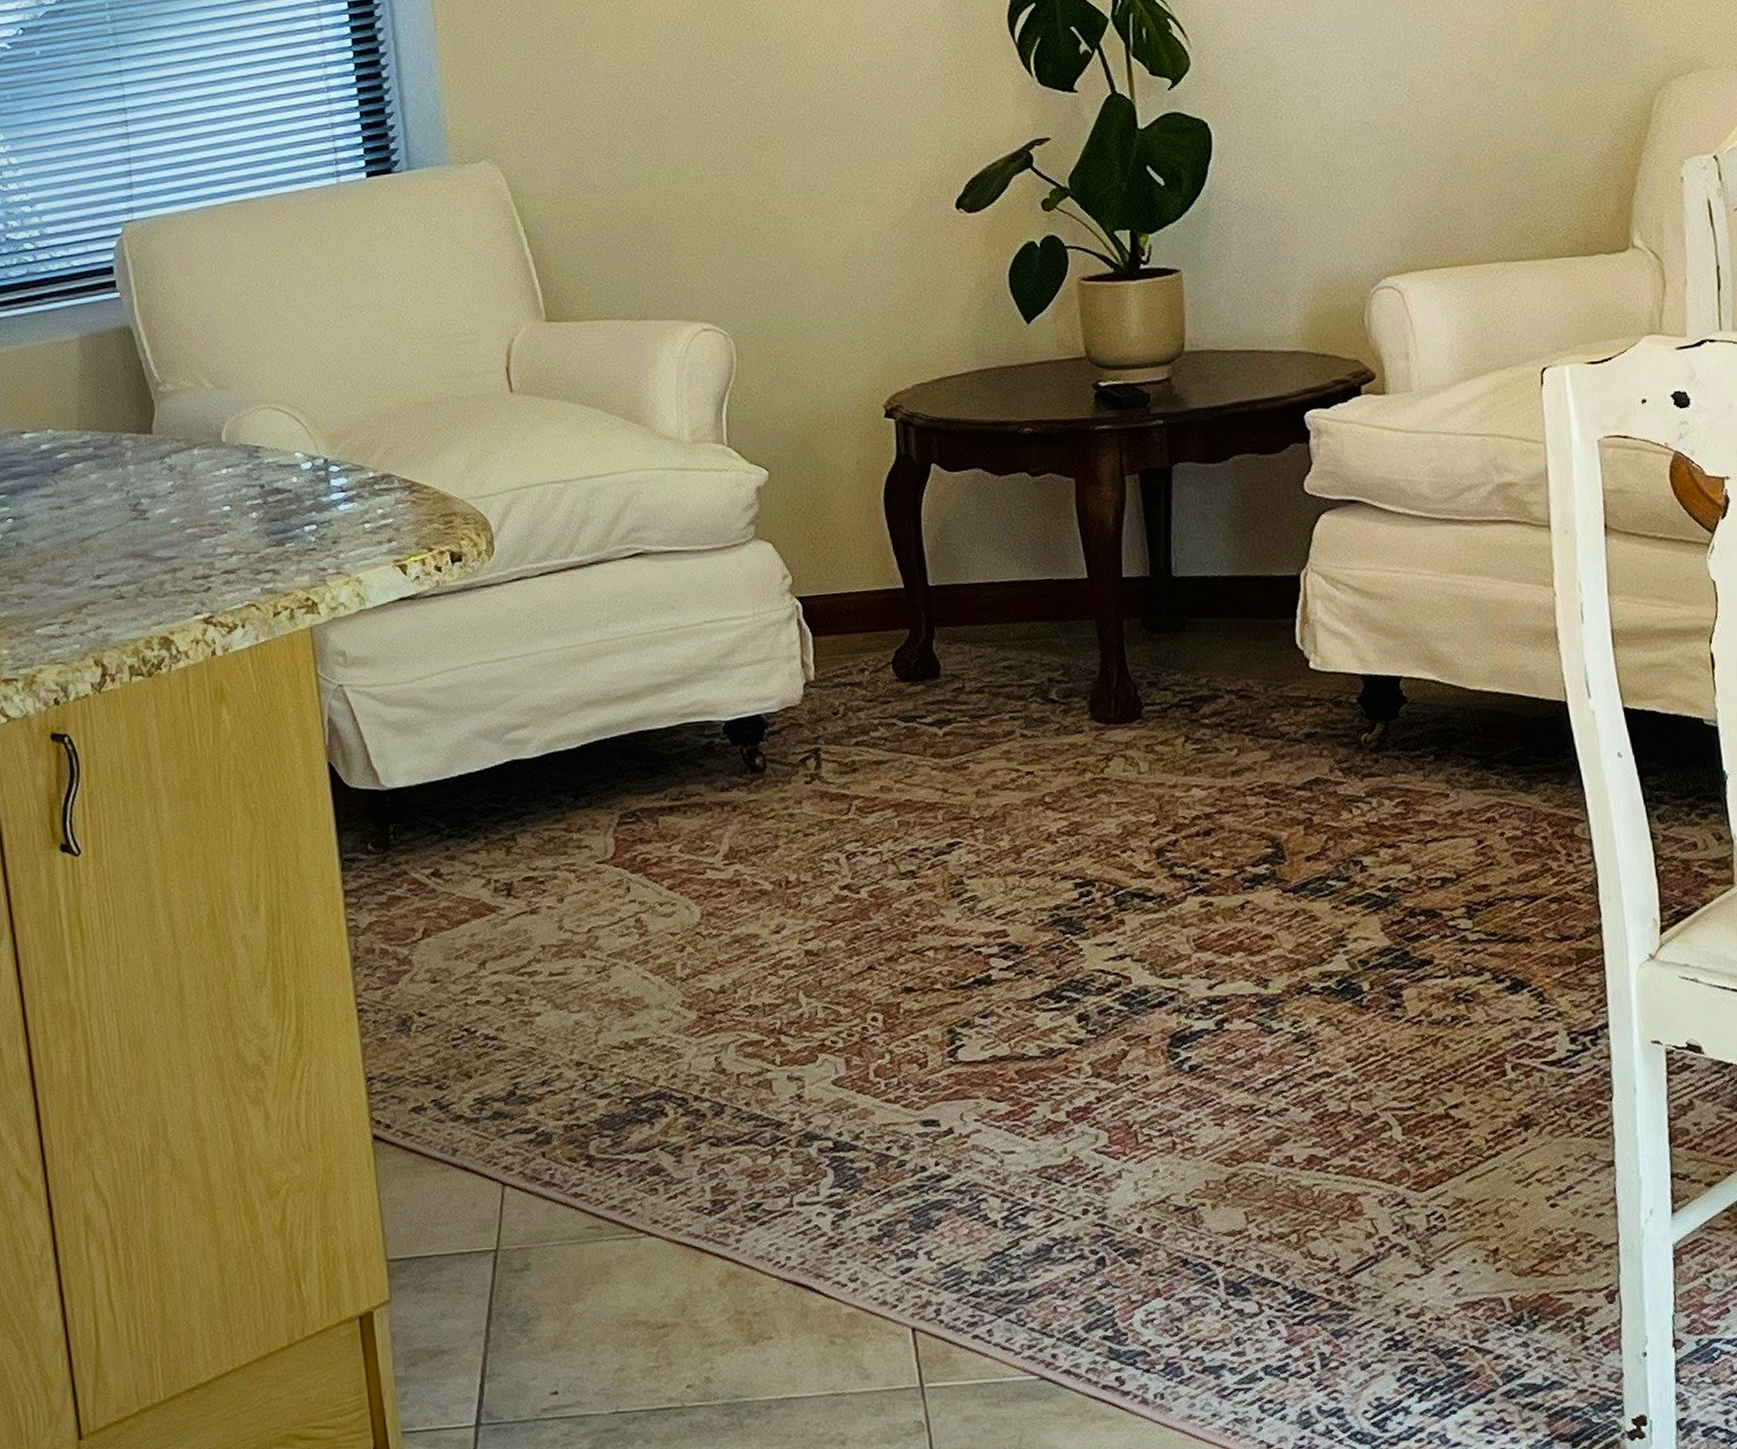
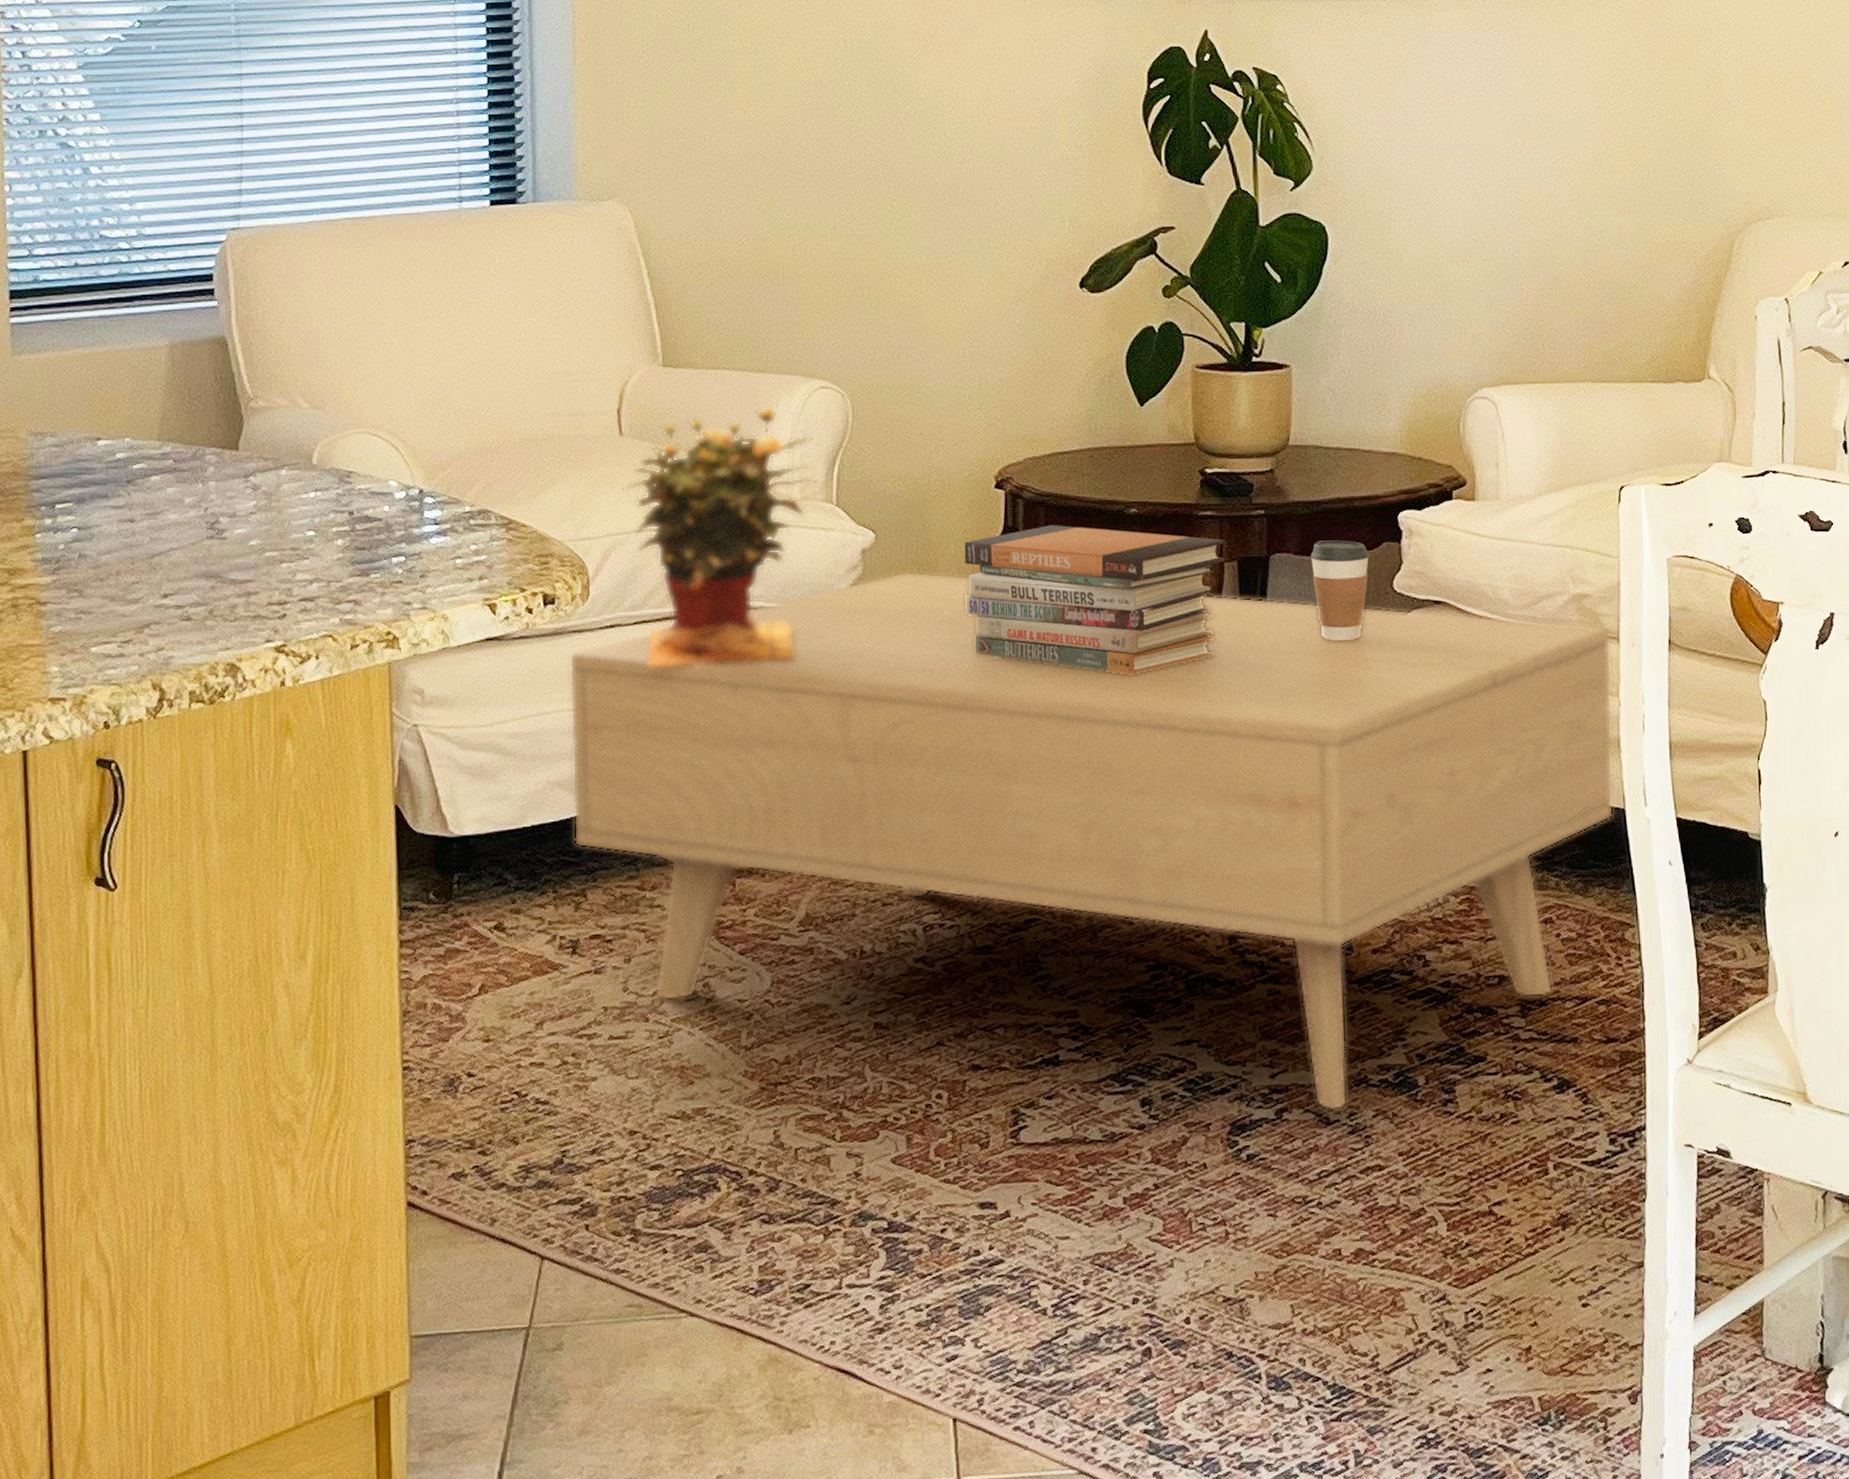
coffee table: none [479,505,1555,1020] -> present [569,571,1614,1111]
flower arrangement: none [518,353,706,617] -> present [623,406,816,667]
book stack: none [858,449,1126,596] -> present [964,525,1226,675]
coffee cup: none [1214,444,1278,548] -> present [1310,540,1370,642]

